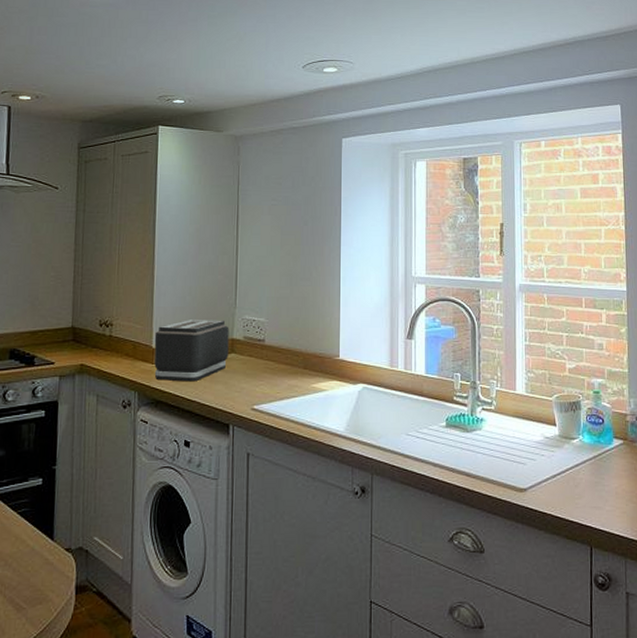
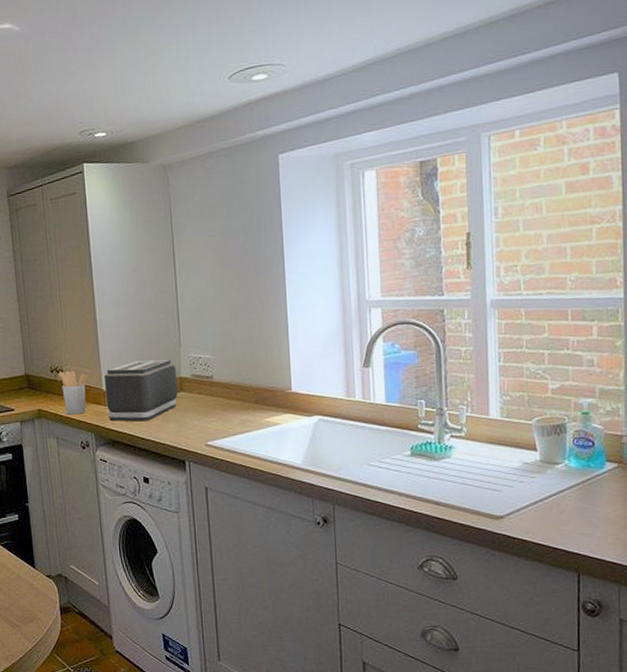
utensil holder: none [107,326,138,371] -> present [58,371,87,415]

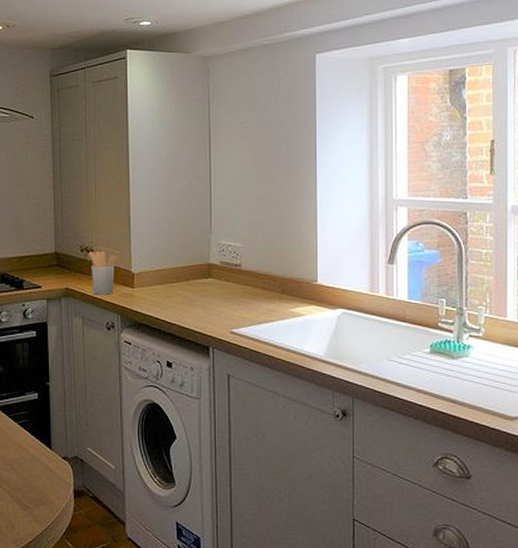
toaster: present [104,359,178,422] -> none [133,245,206,306]

